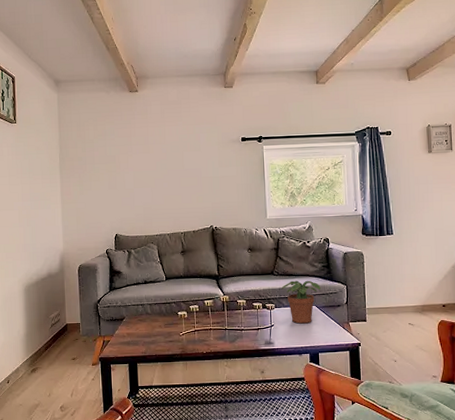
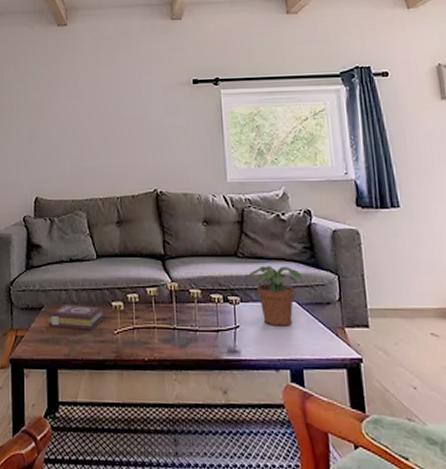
book: none [128,316,173,334] -> present [48,305,105,330]

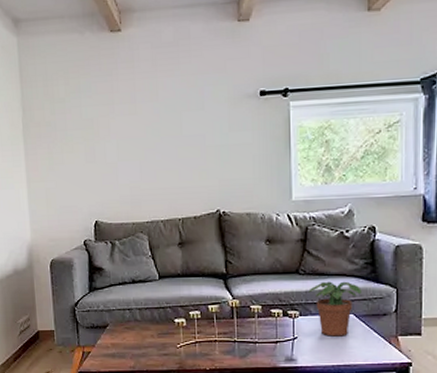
book: present [48,305,105,330] -> none [112,323,168,345]

